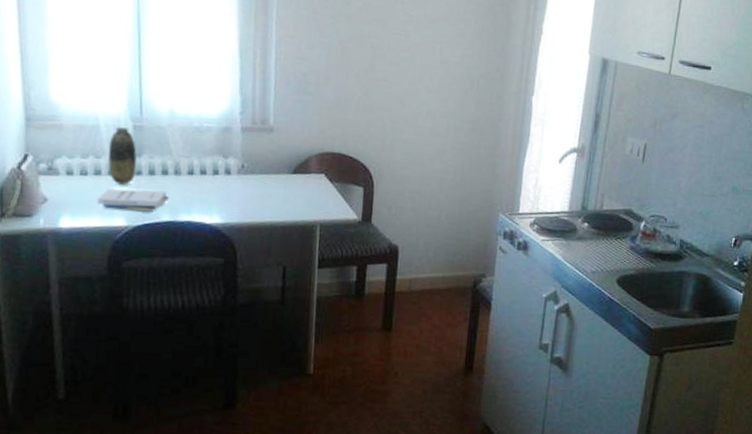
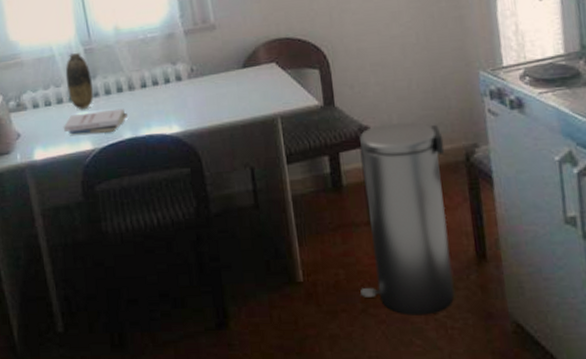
pedal bin: none [362,245,459,412] -> present [359,122,455,315]

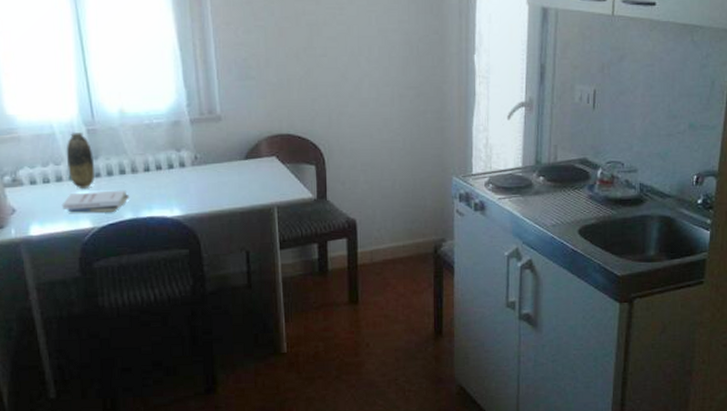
pedal bin: present [359,122,455,315] -> none [336,217,418,381]

